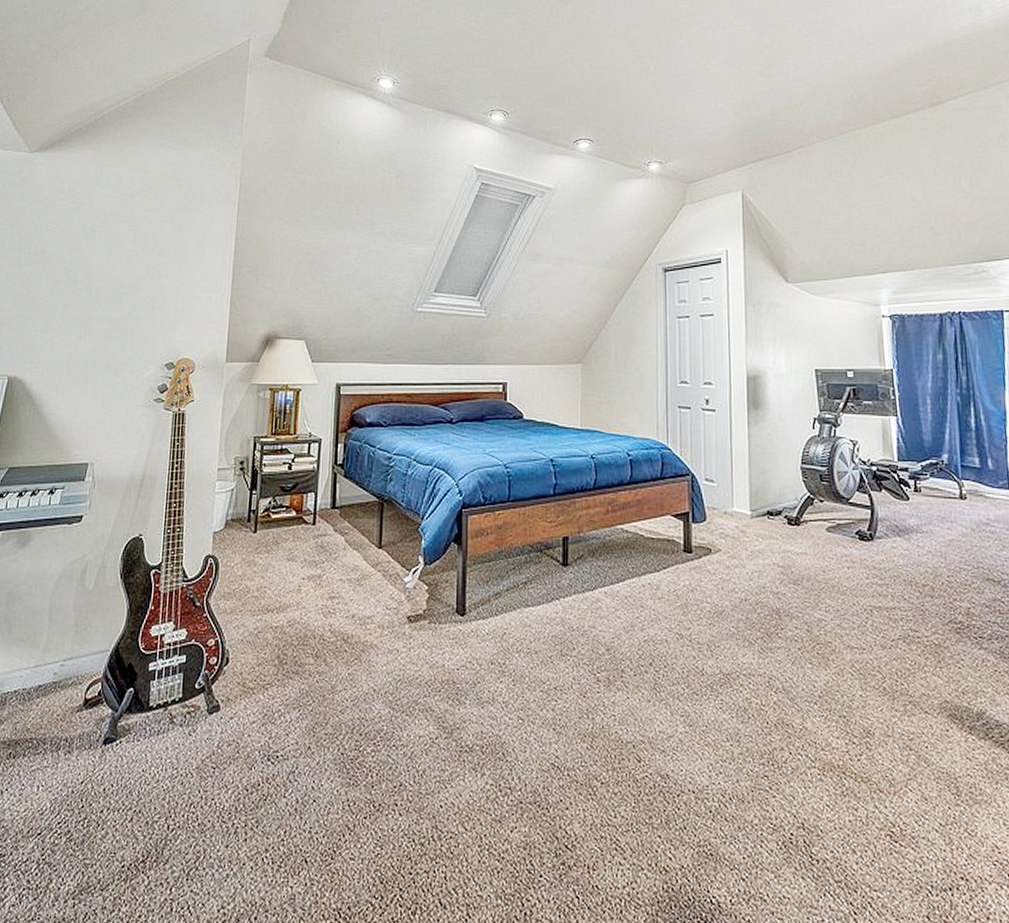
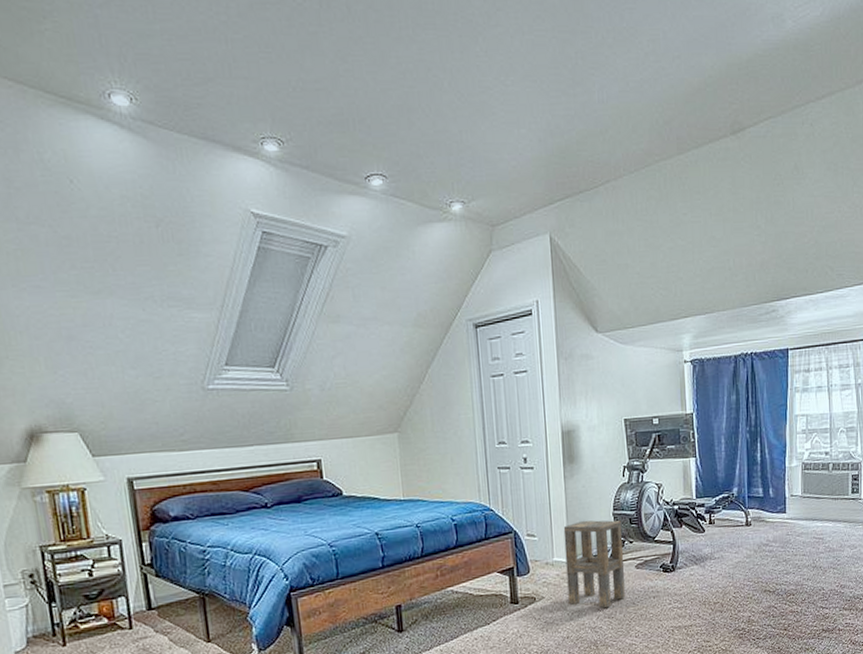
side table: none [745,471,814,573] -> present [563,520,625,608]

